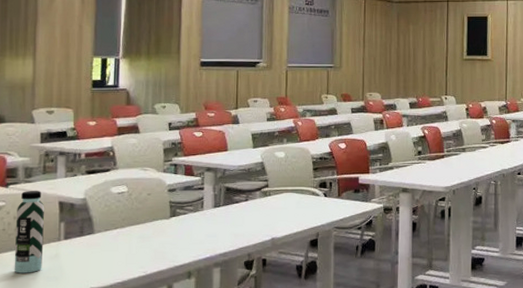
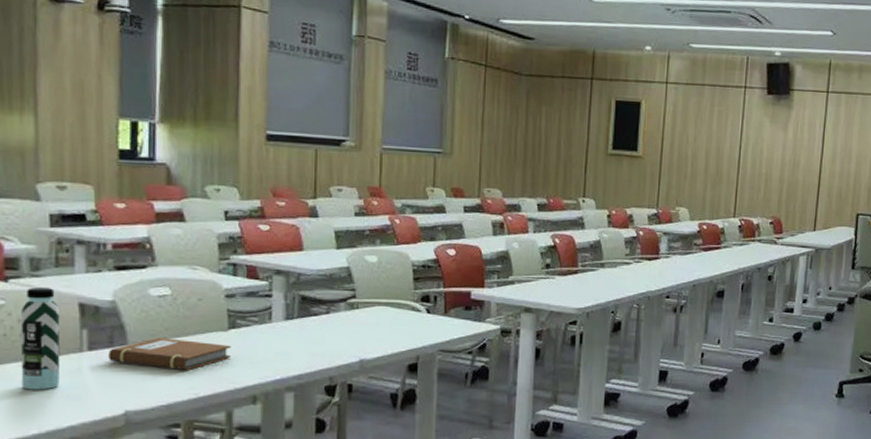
notebook: none [79,226,172,252] -> present [108,337,231,370]

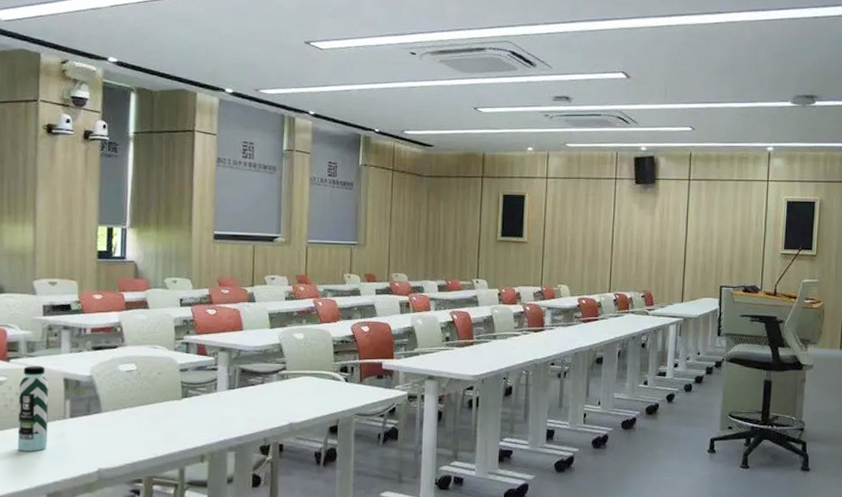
notebook: present [108,337,231,370] -> none [86,405,184,433]

